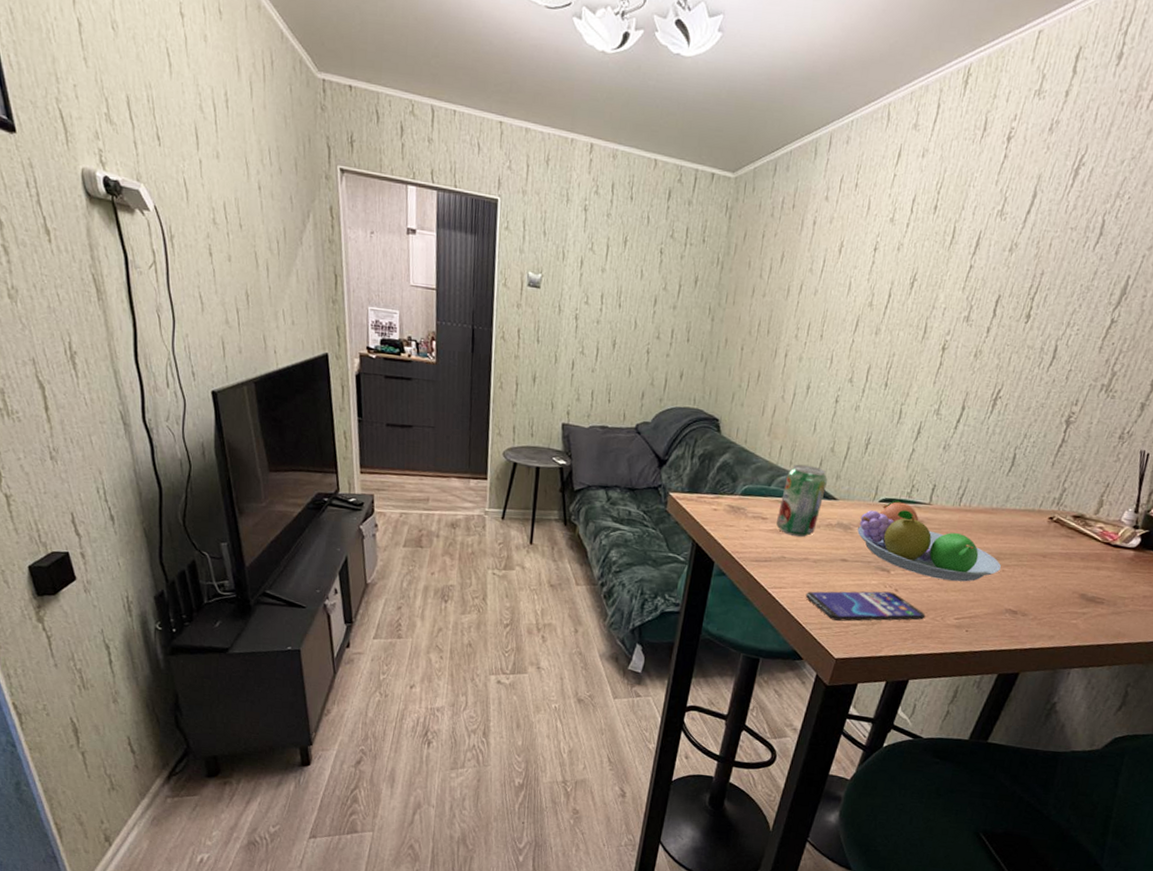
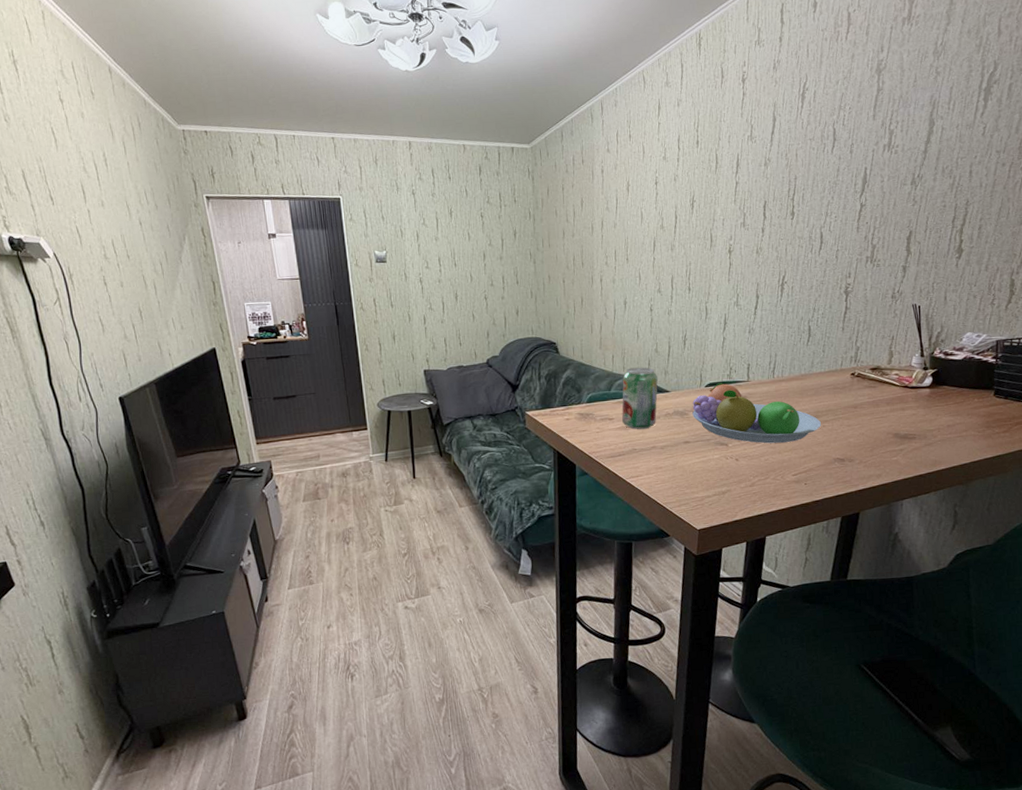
smartphone: present [805,591,926,621] -> none [660,462,767,496]

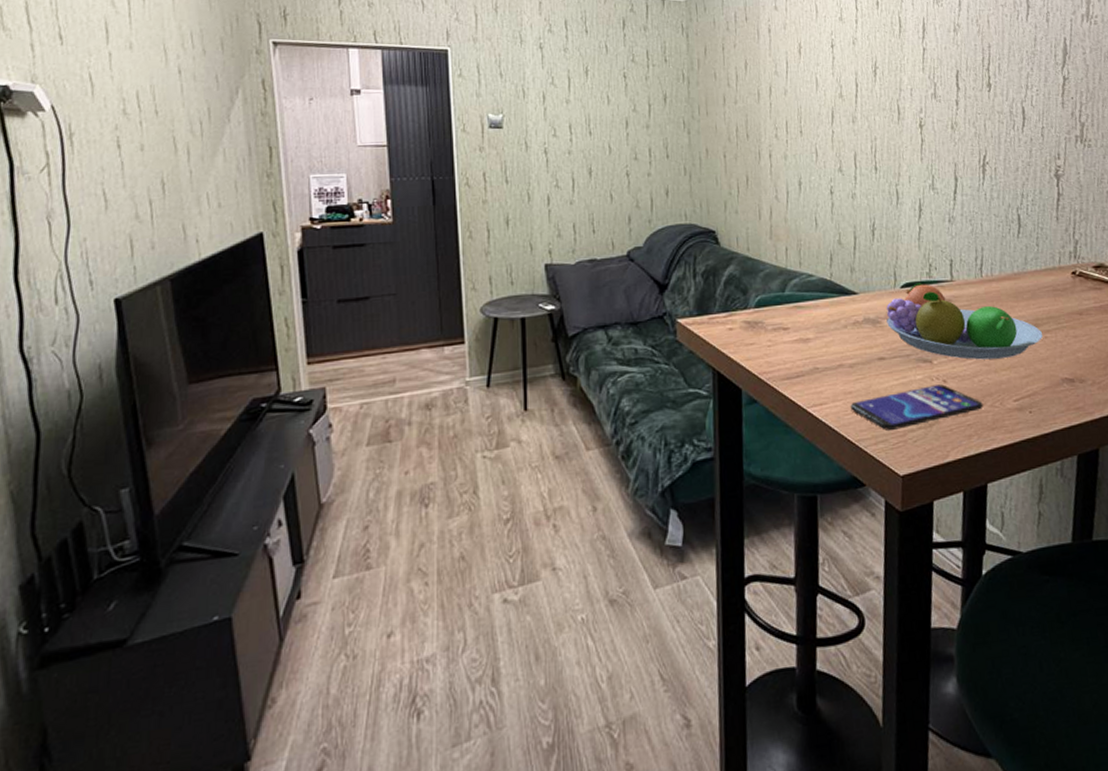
beverage can: present [621,367,658,430] -> none [799,262,843,343]
smartphone: none [660,462,767,496] -> present [850,384,984,430]

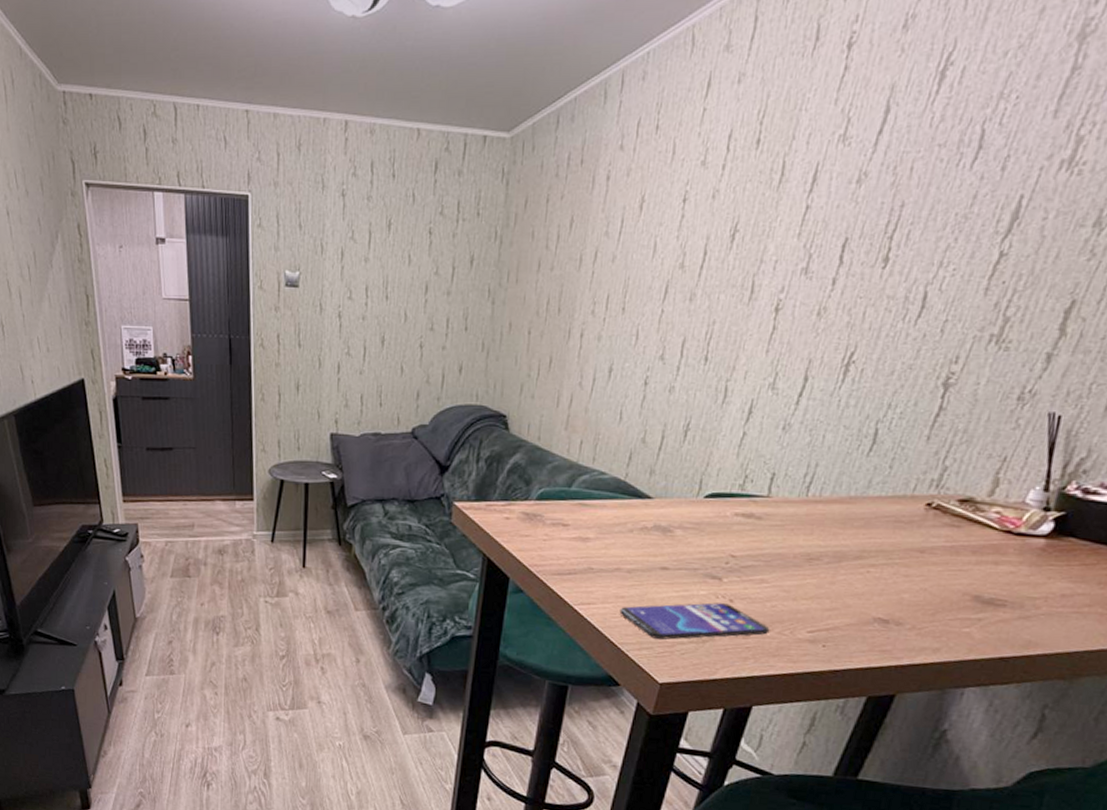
fruit bowl: present [886,283,1043,360] -> none [679,494,865,587]

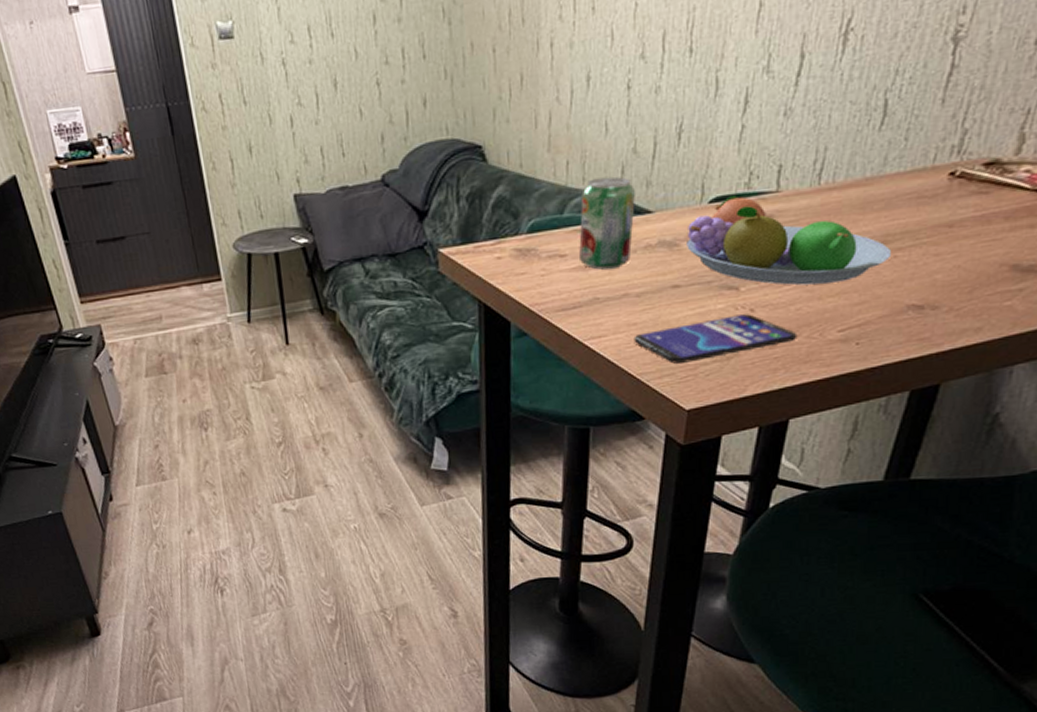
beverage can: none [579,460,639,545] -> present [578,176,635,270]
fruit bowl: none [679,494,865,587] -> present [687,196,891,286]

